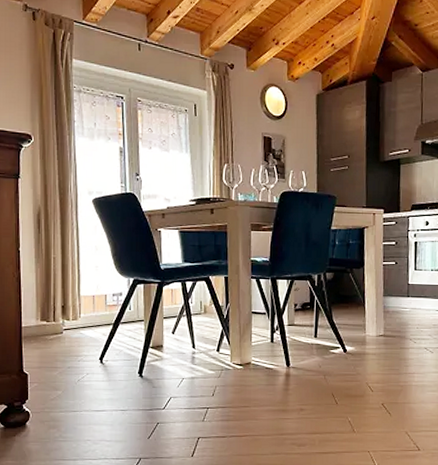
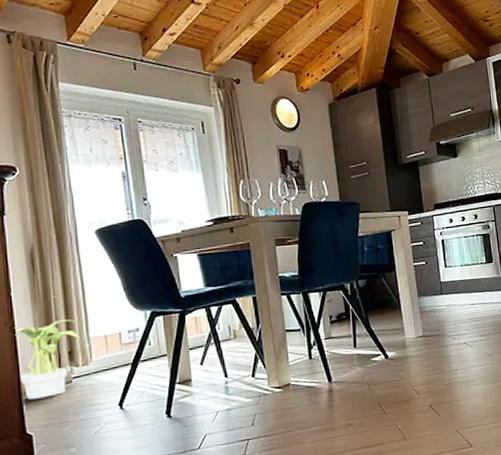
potted plant: none [20,277,72,344] -> present [14,319,80,400]

